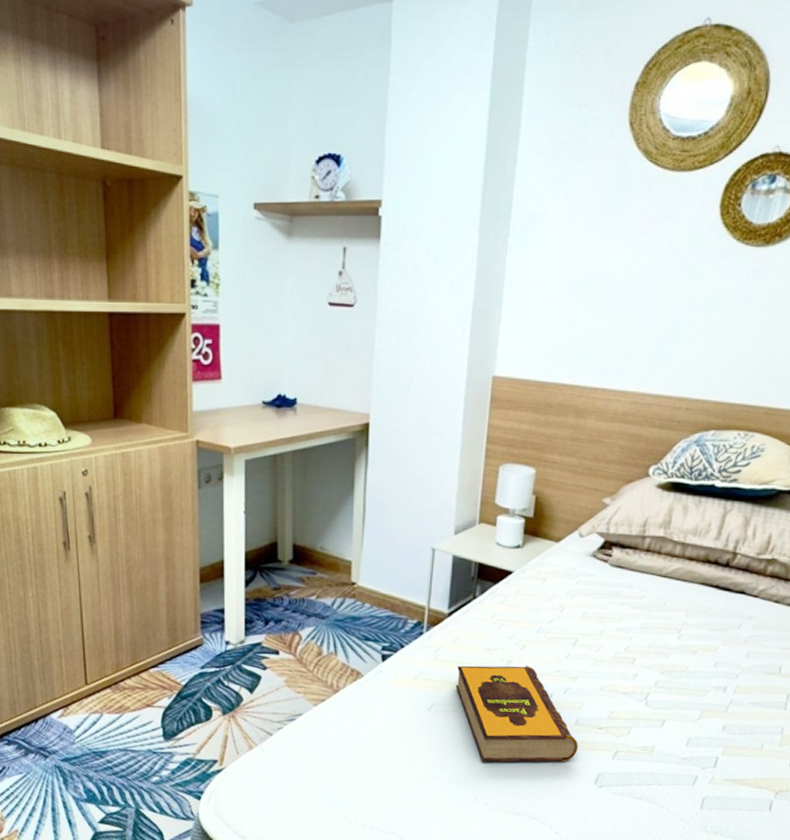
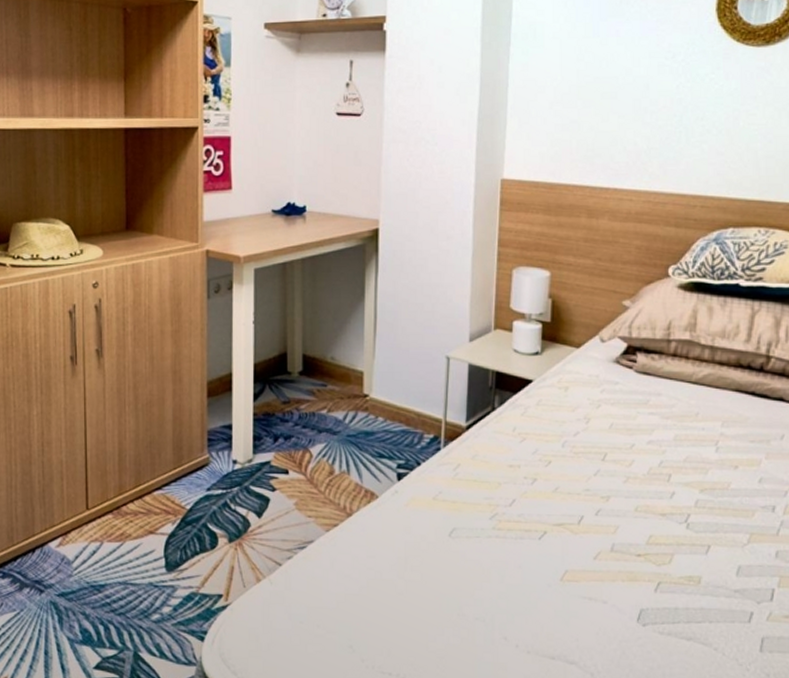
hardback book: present [456,665,578,762] -> none [477,484,615,596]

